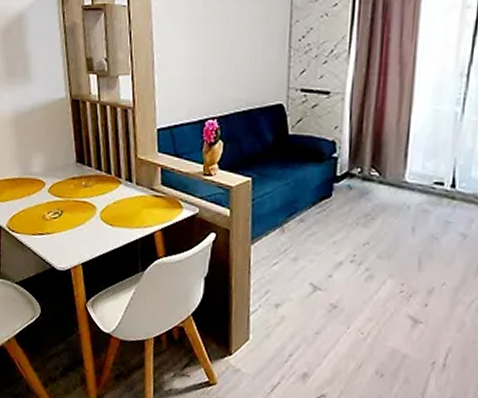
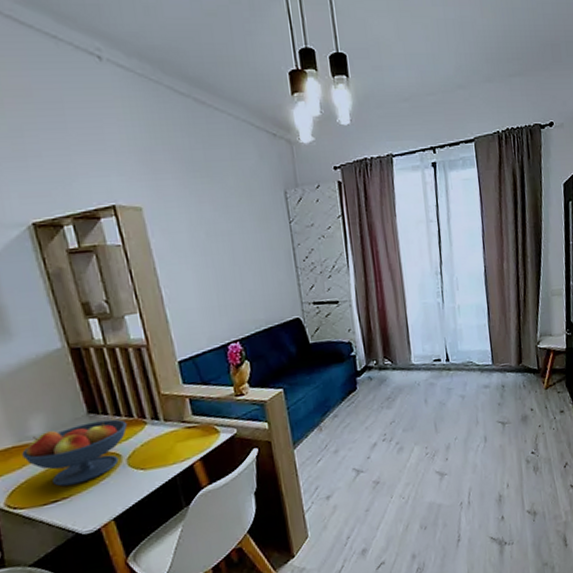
fruit bowl: none [24,170,106,224] -> present [22,419,128,487]

